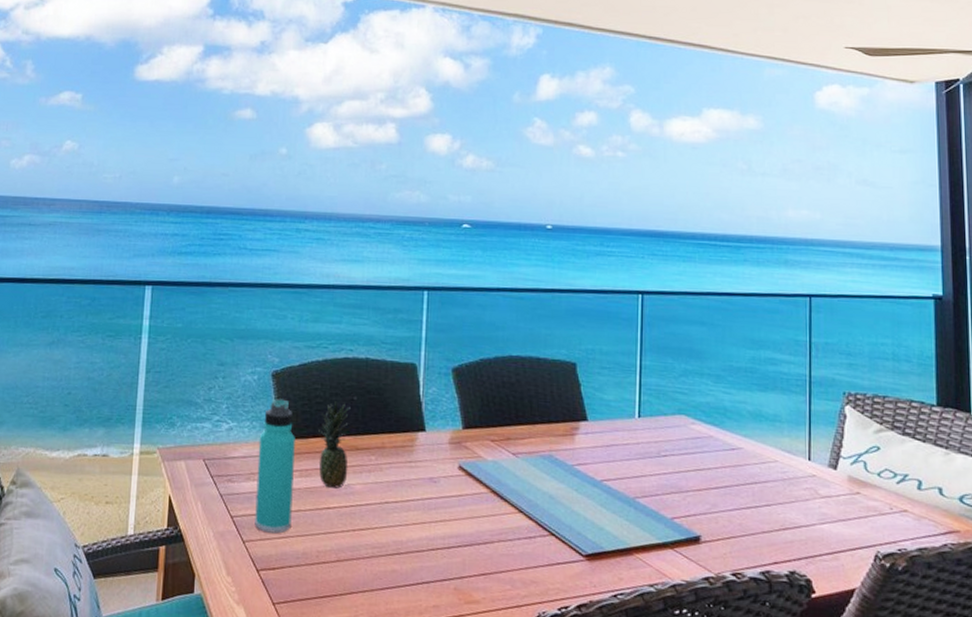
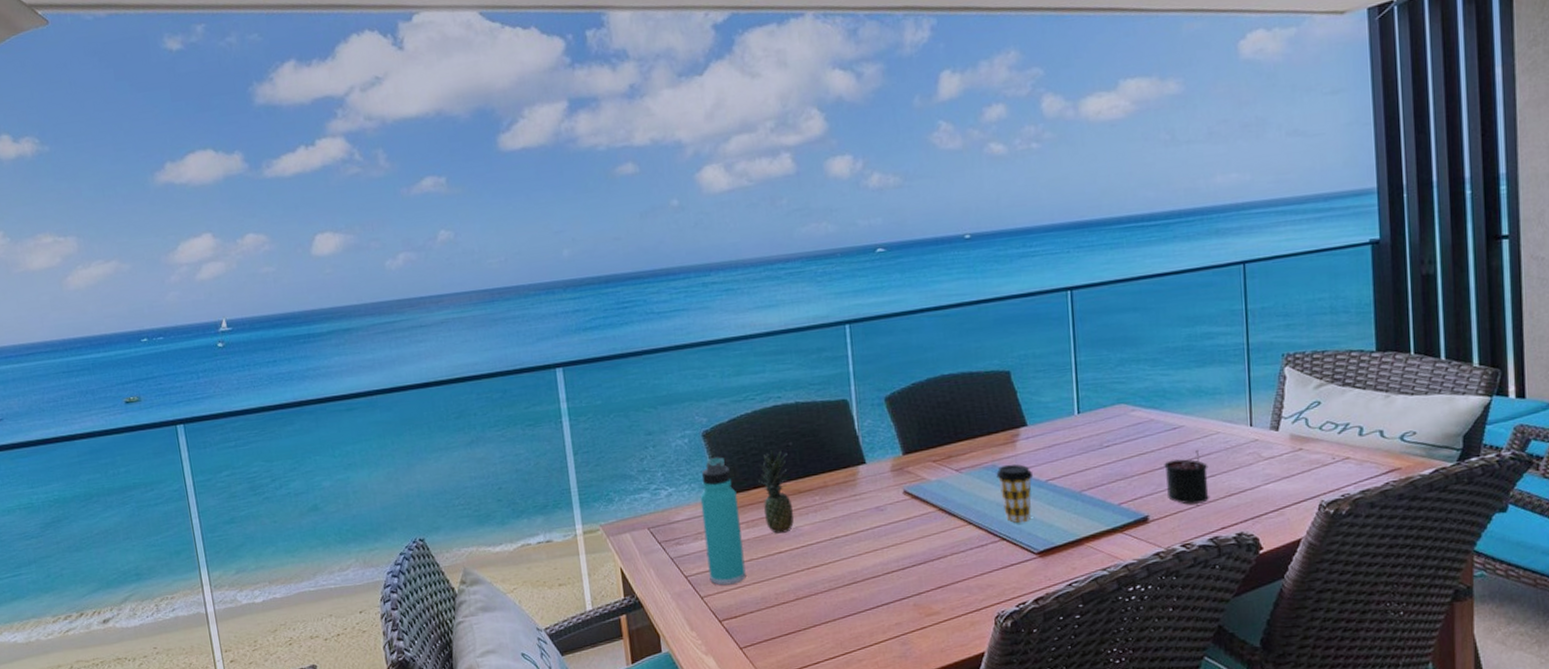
coffee cup: none [552,456,589,521] -> present [996,464,1034,524]
candle: none [720,475,764,533] -> present [1164,449,1209,505]

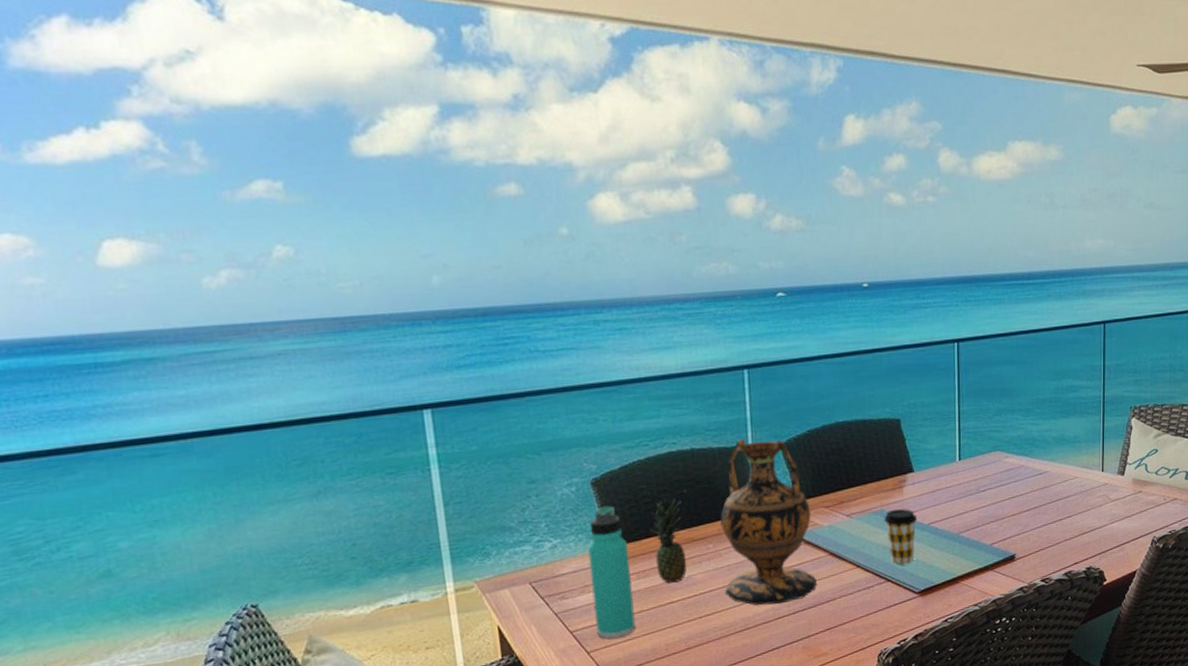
vase: none [825,392,926,560] -> present [720,438,817,606]
candle: present [1164,449,1209,505] -> none [1030,493,1067,543]

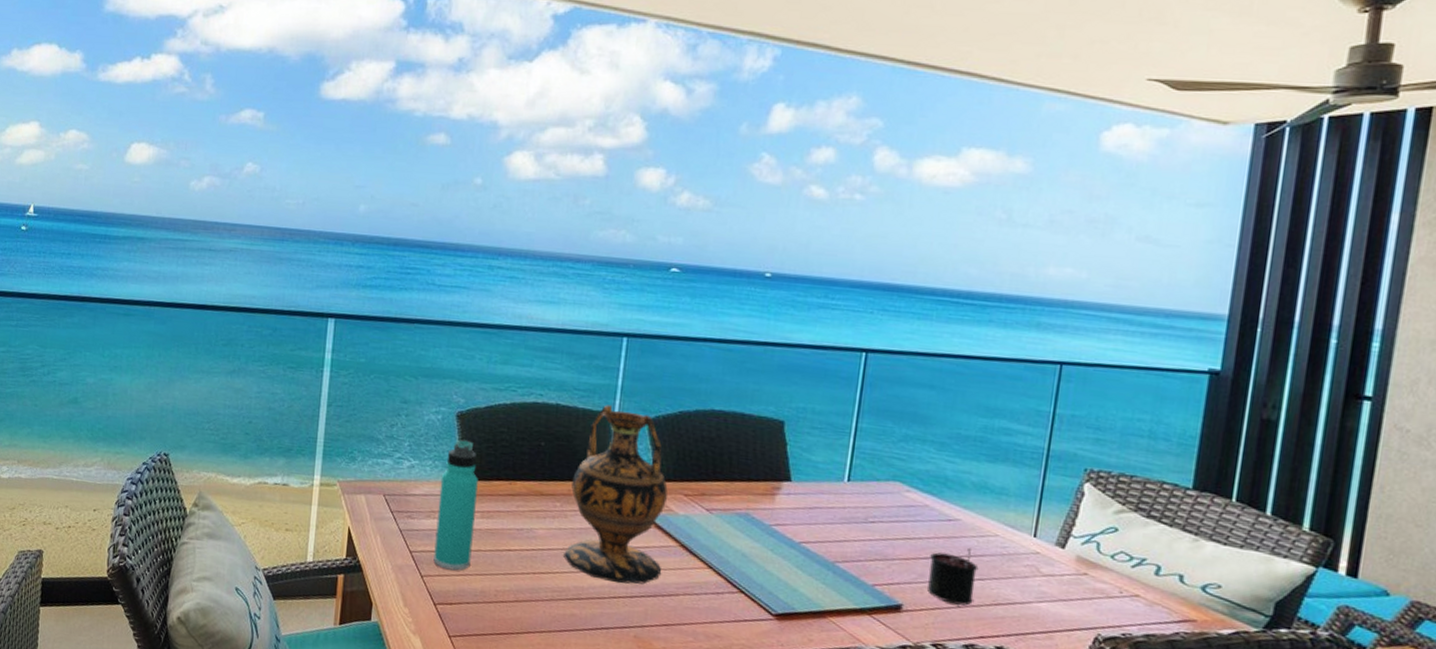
fruit: present [651,498,687,584] -> none [501,445,537,532]
coffee cup: present [884,508,918,565] -> none [748,516,788,581]
candle: none [1030,493,1067,543] -> present [928,547,979,606]

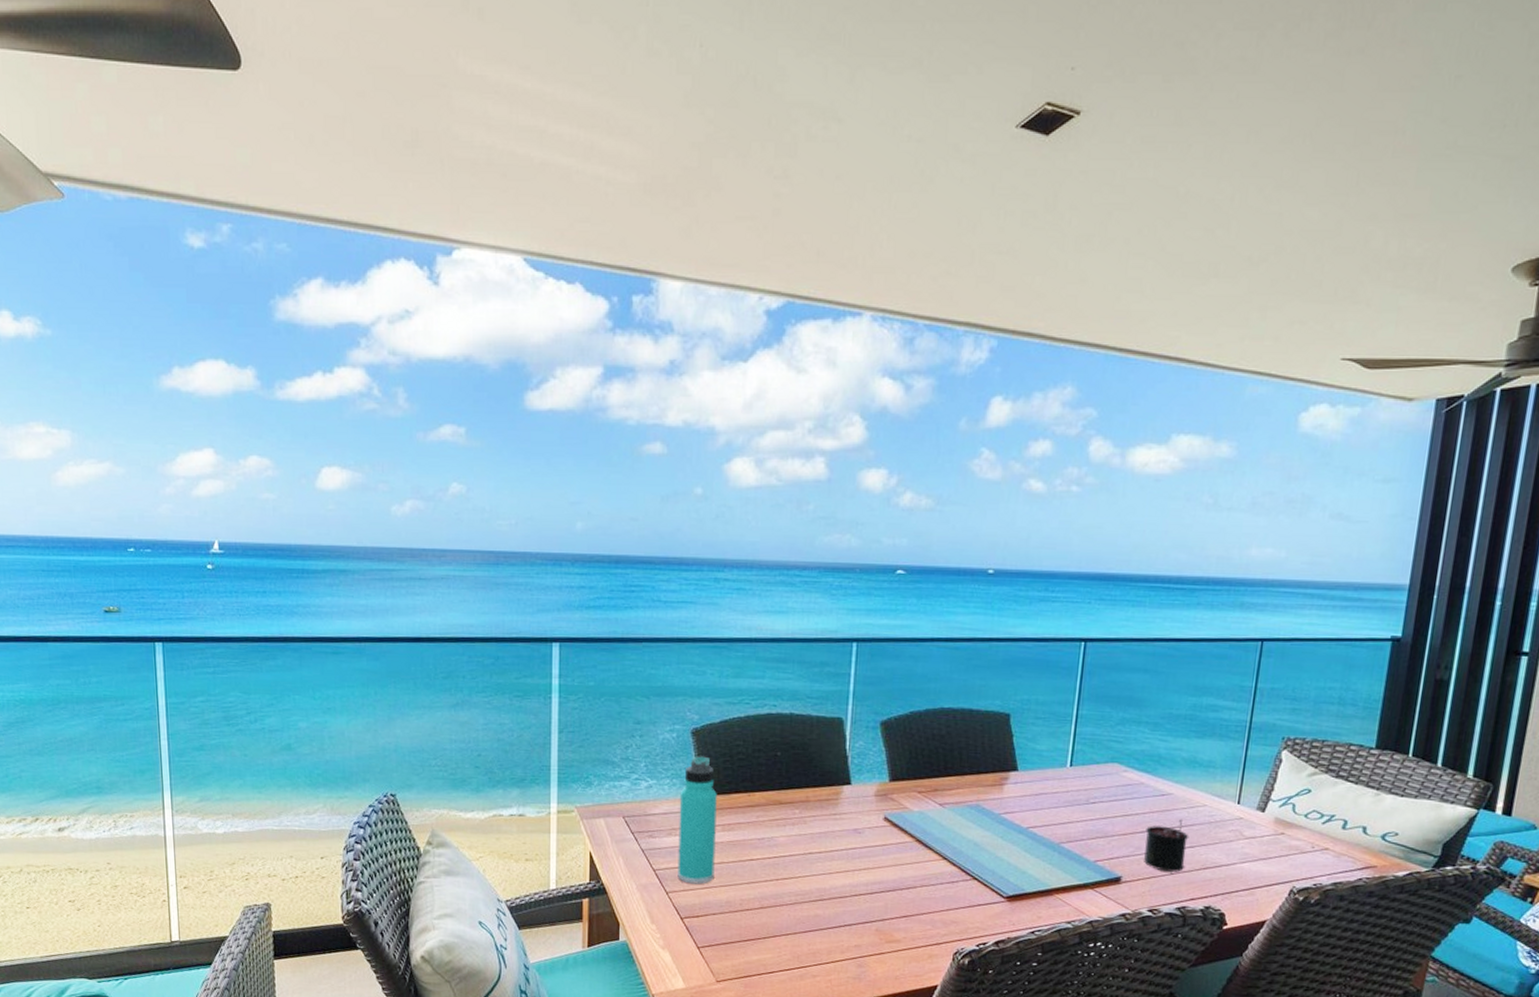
vase: present [563,405,668,584] -> none [805,710,903,882]

